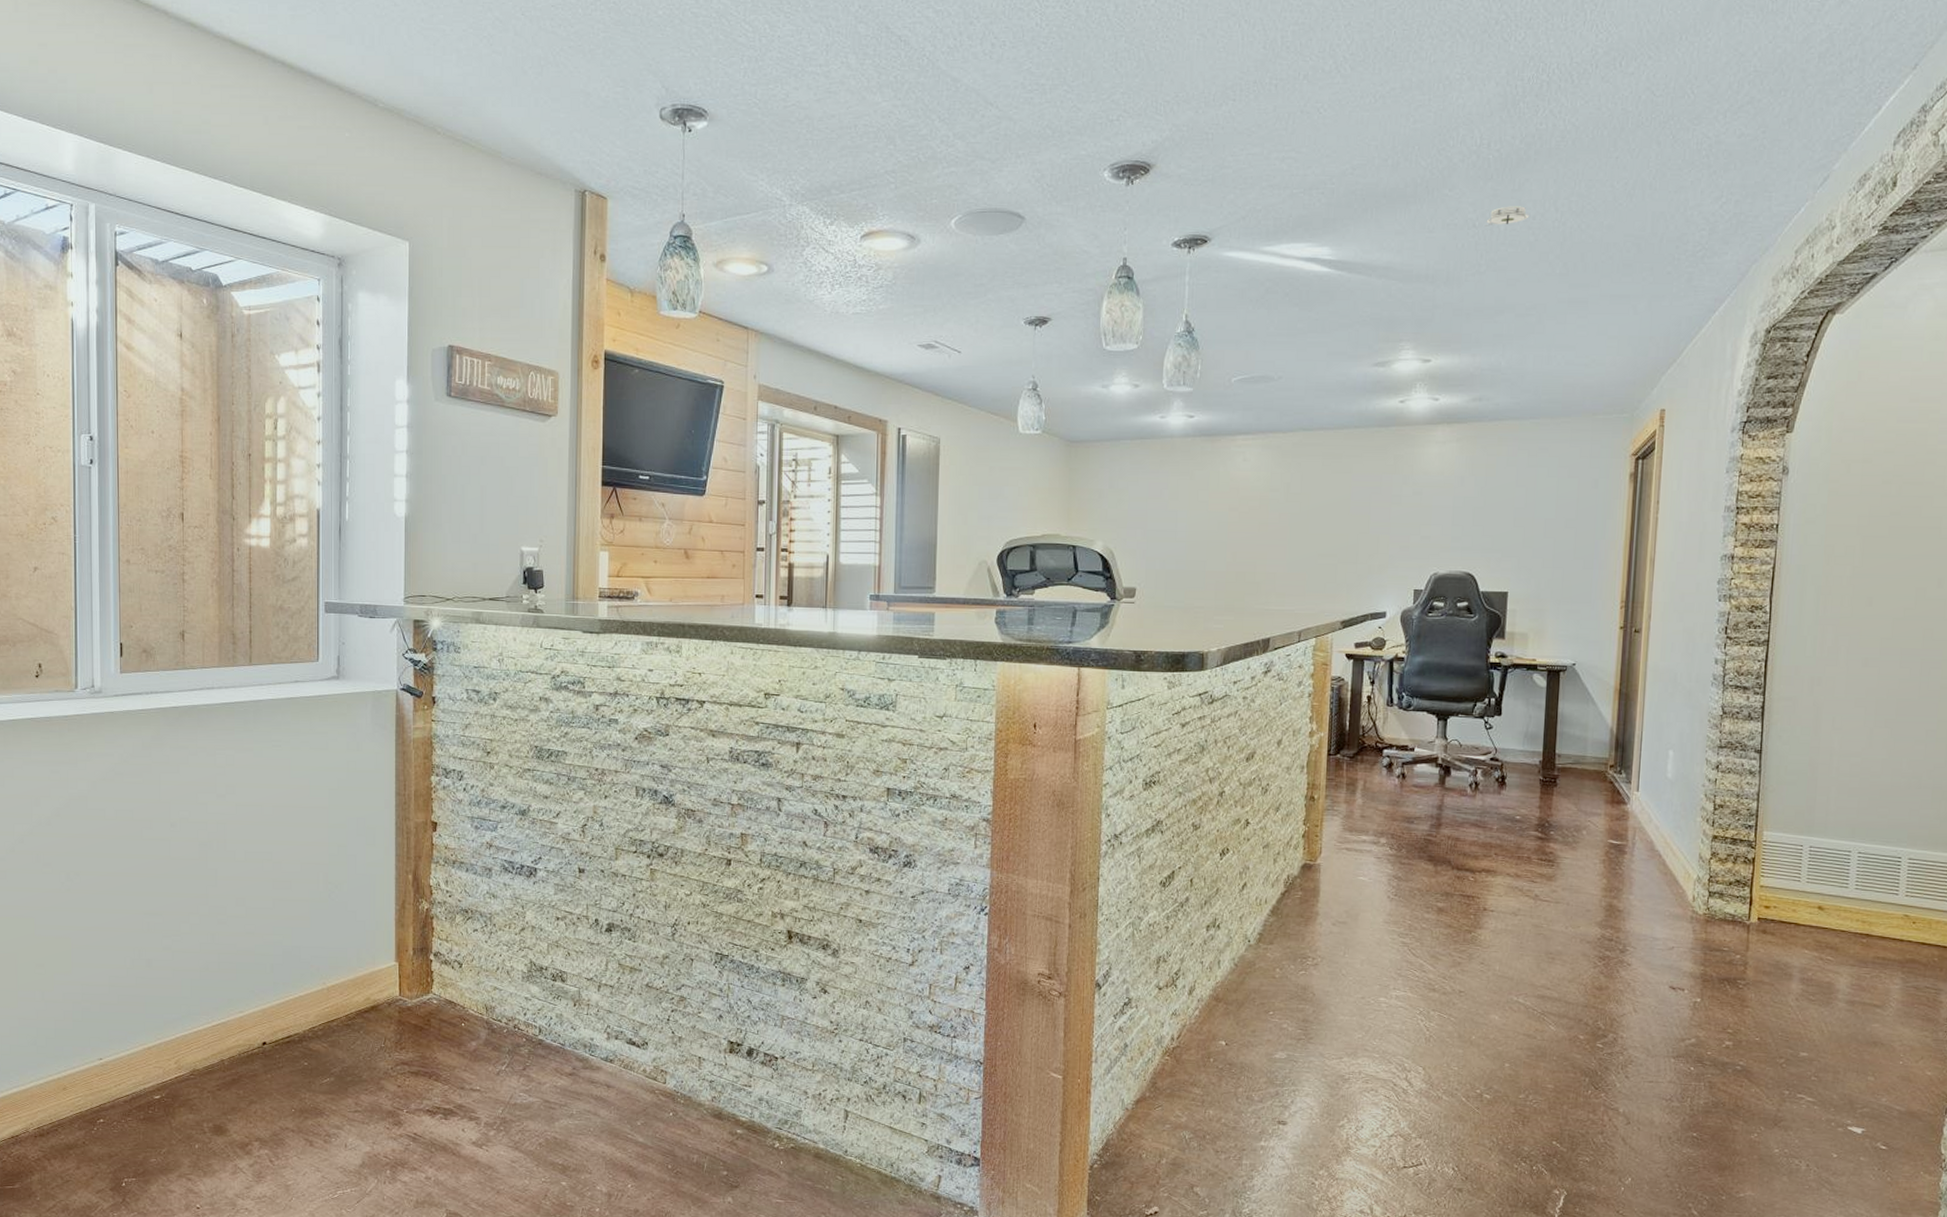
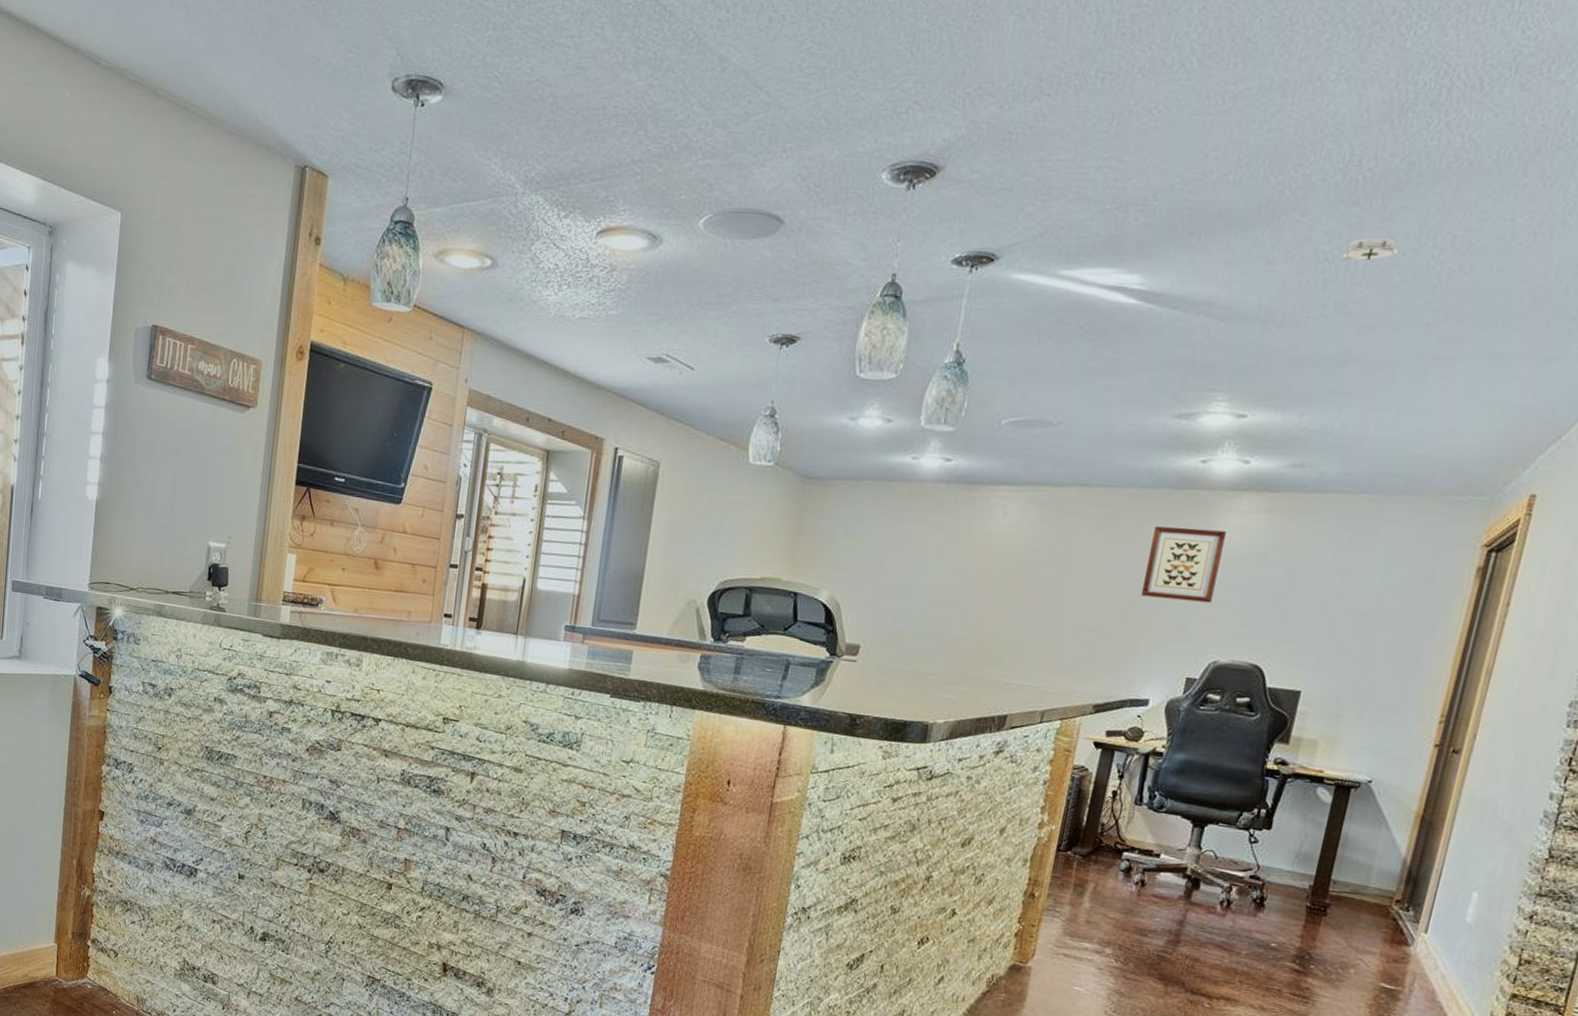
wall art: none [1366,459,1428,523] -> present [1140,526,1226,603]

